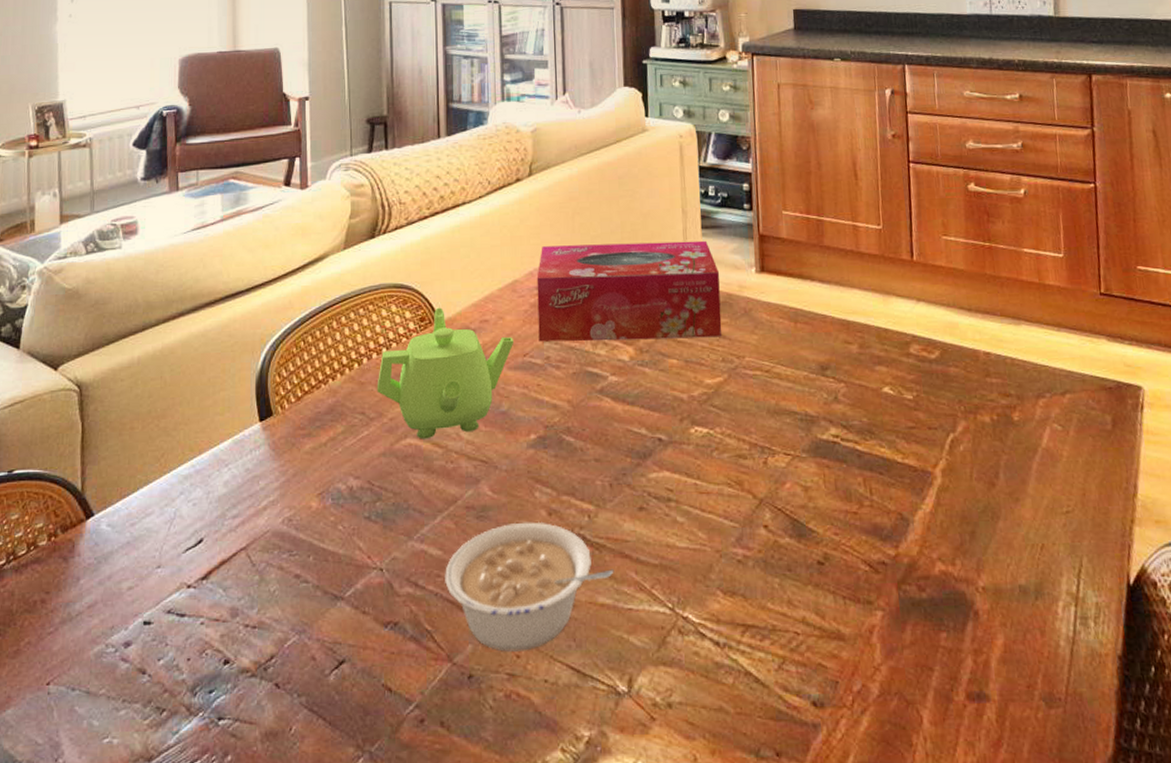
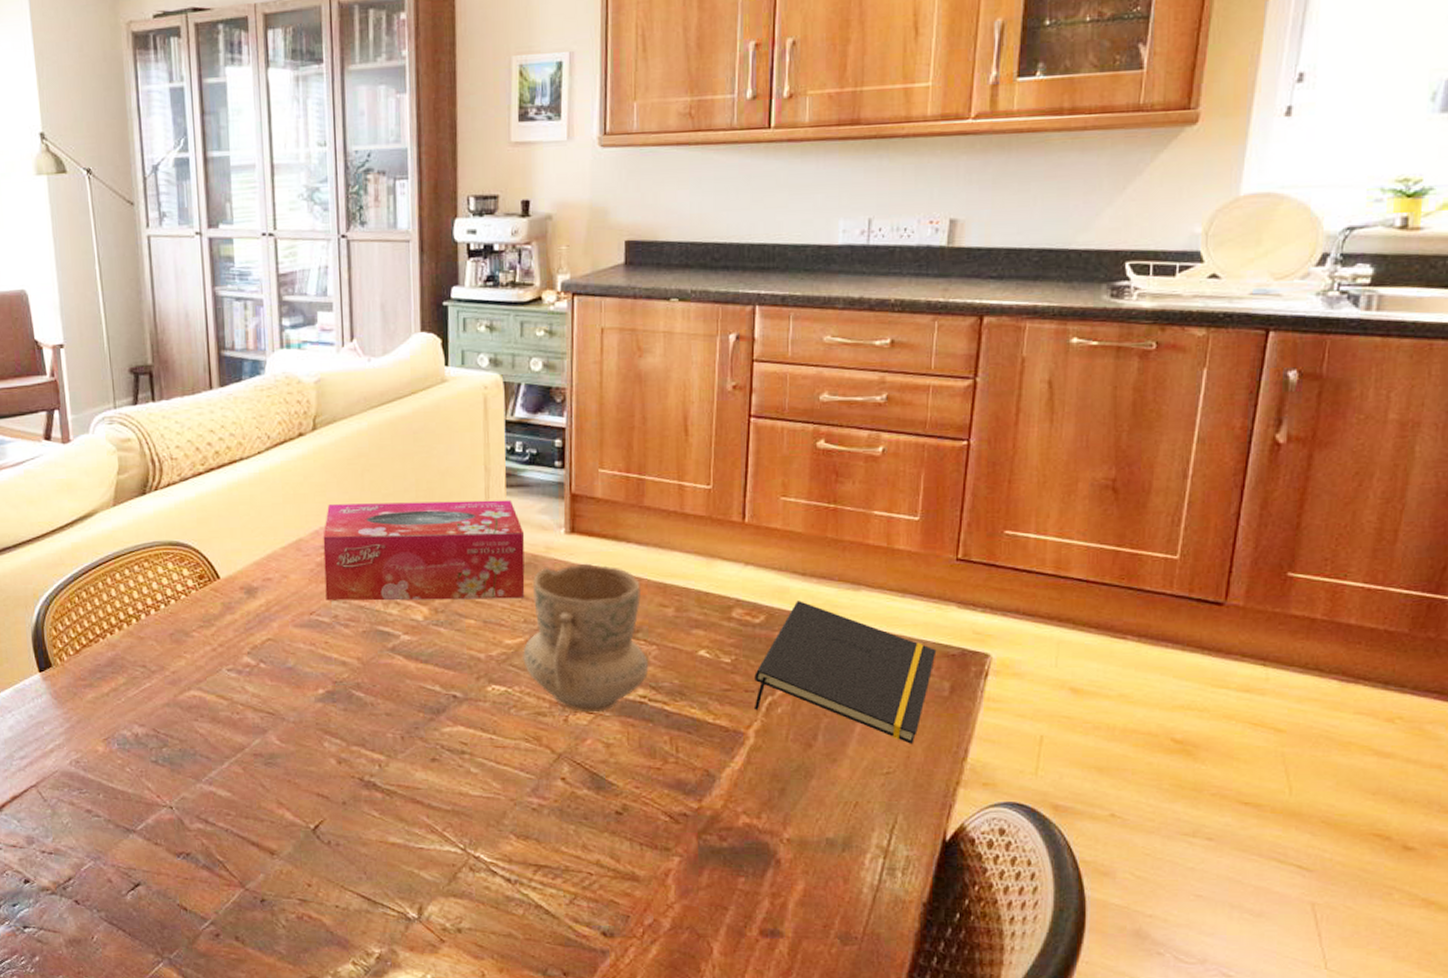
teapot: present [377,307,514,440] -> none [156,565,300,692]
legume: present [445,521,614,652] -> none [234,769,405,881]
mug: none [722,301,839,454] -> present [523,563,649,713]
notepad: none [935,336,1095,481] -> present [753,601,937,744]

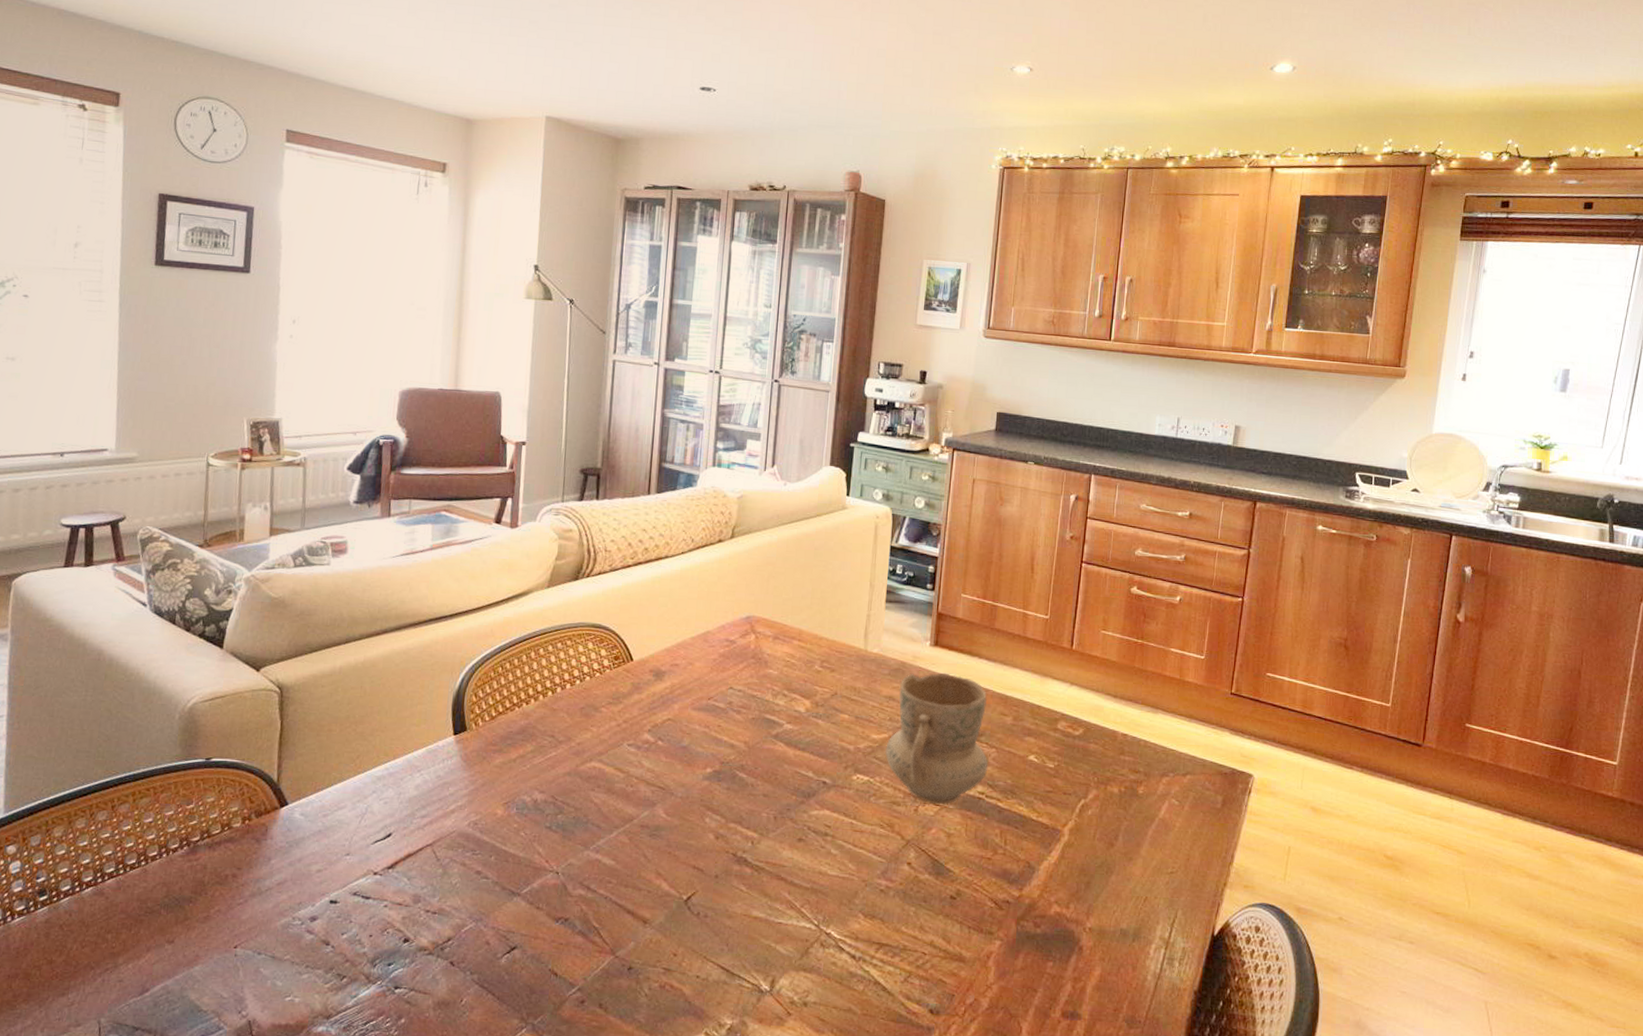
tissue box: present [323,500,525,601] -> none [723,603,897,699]
notepad: present [753,601,937,744] -> none [1069,718,1213,848]

